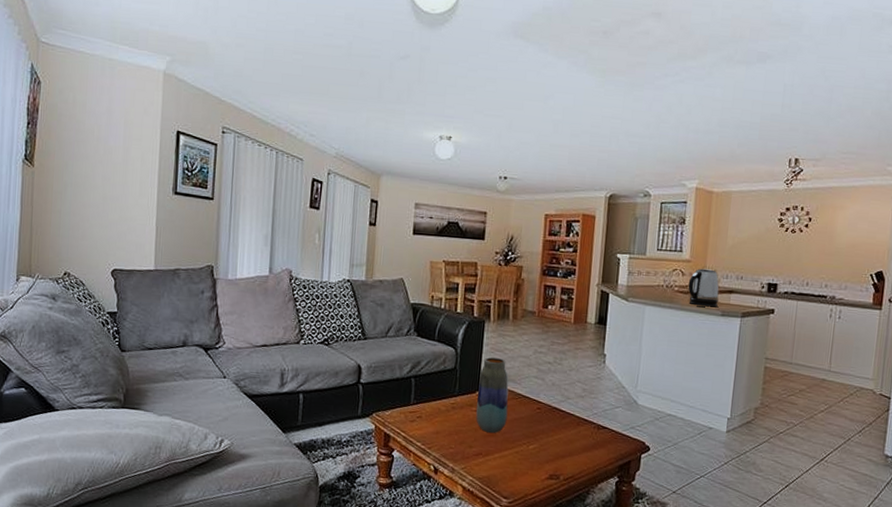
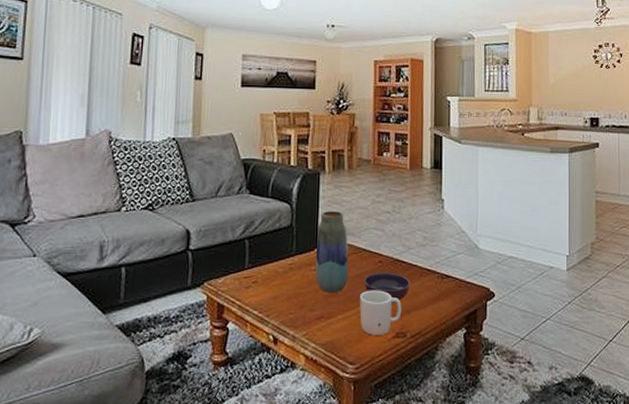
mug: none [515,433,557,476] -> present [359,290,402,335]
bowl: none [522,418,566,448] -> present [364,272,410,304]
kettle: present [688,268,719,308] -> none [517,107,546,146]

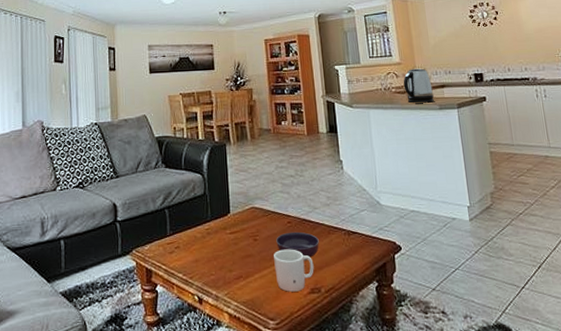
vase: present [315,211,349,294] -> none [228,178,261,255]
kettle: none [517,107,546,146] -> present [403,68,434,104]

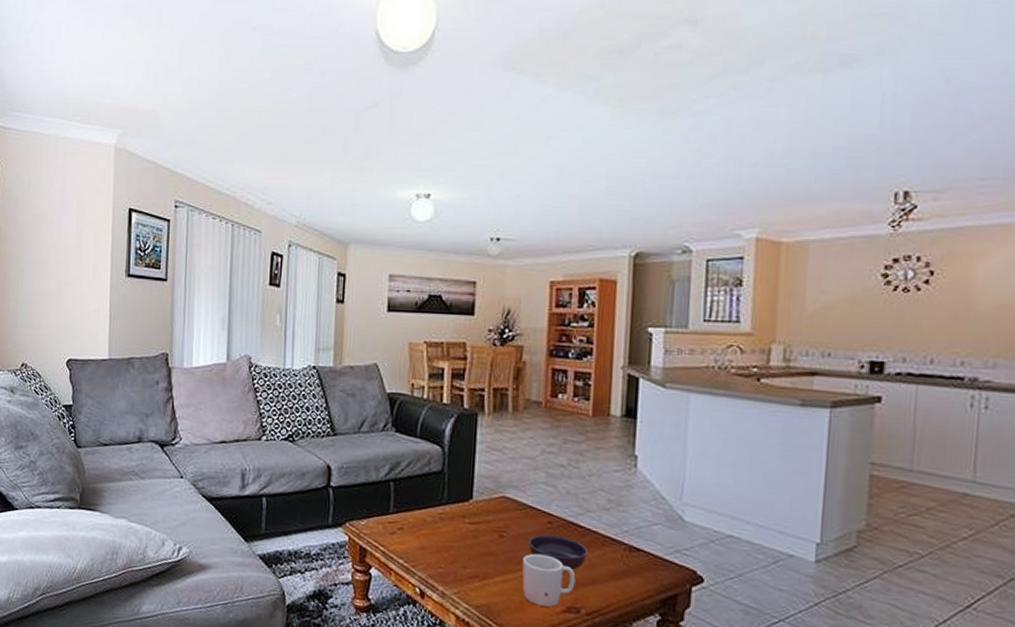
kettle: present [403,68,434,104] -> none [749,343,796,396]

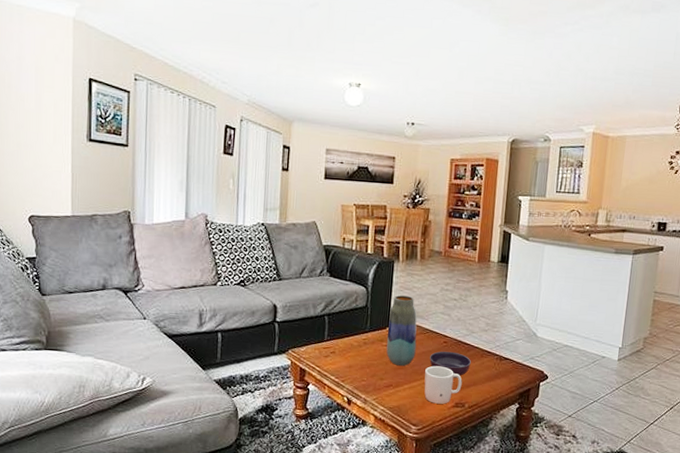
vase: none [469,458,511,552] -> present [386,295,417,366]

